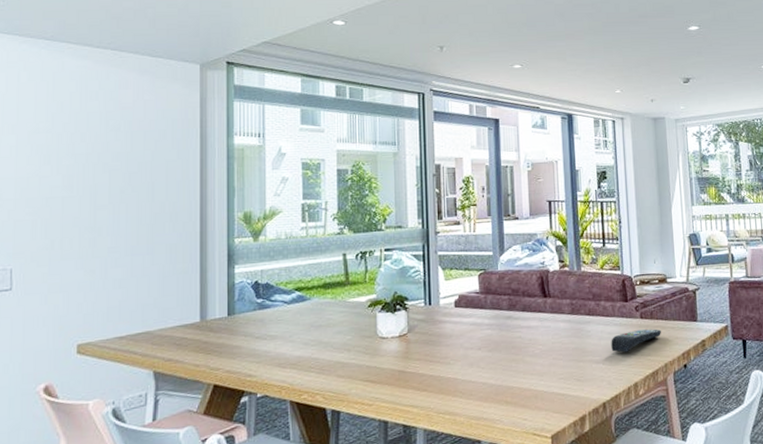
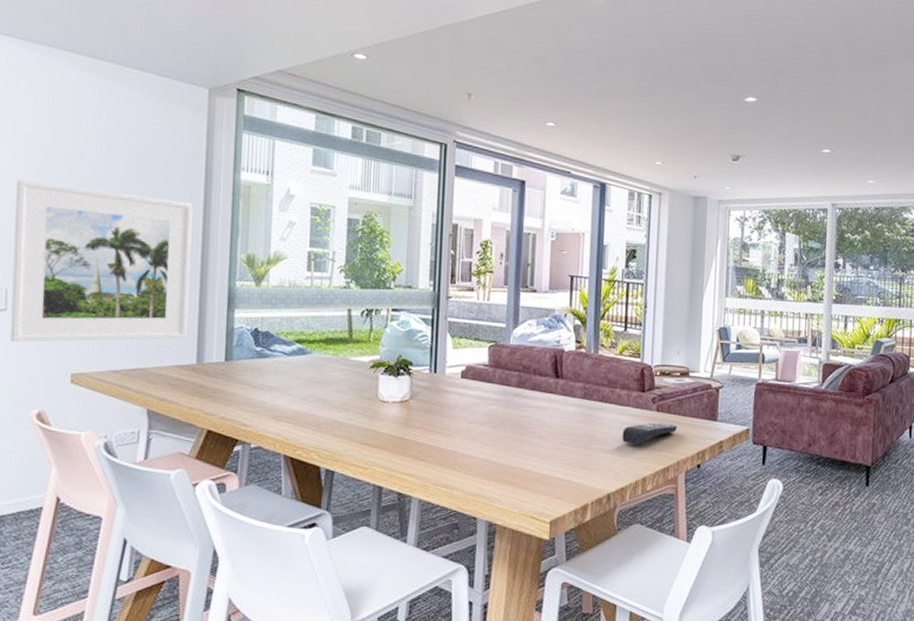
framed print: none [15,164,190,320] -> present [10,180,193,342]

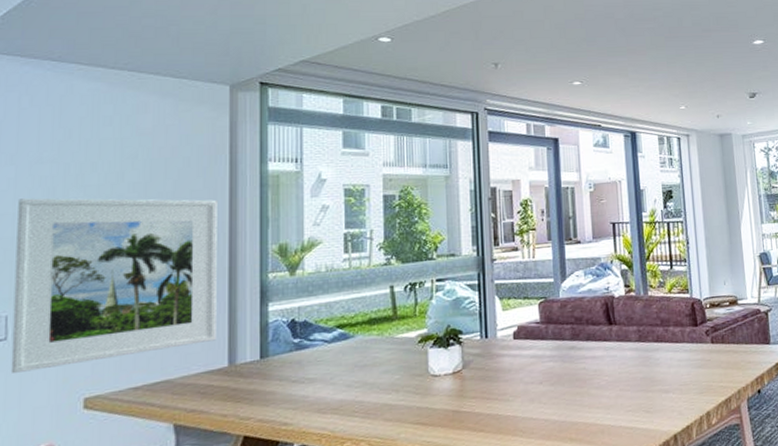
remote control: present [622,422,678,445] -> none [681,353,734,380]

